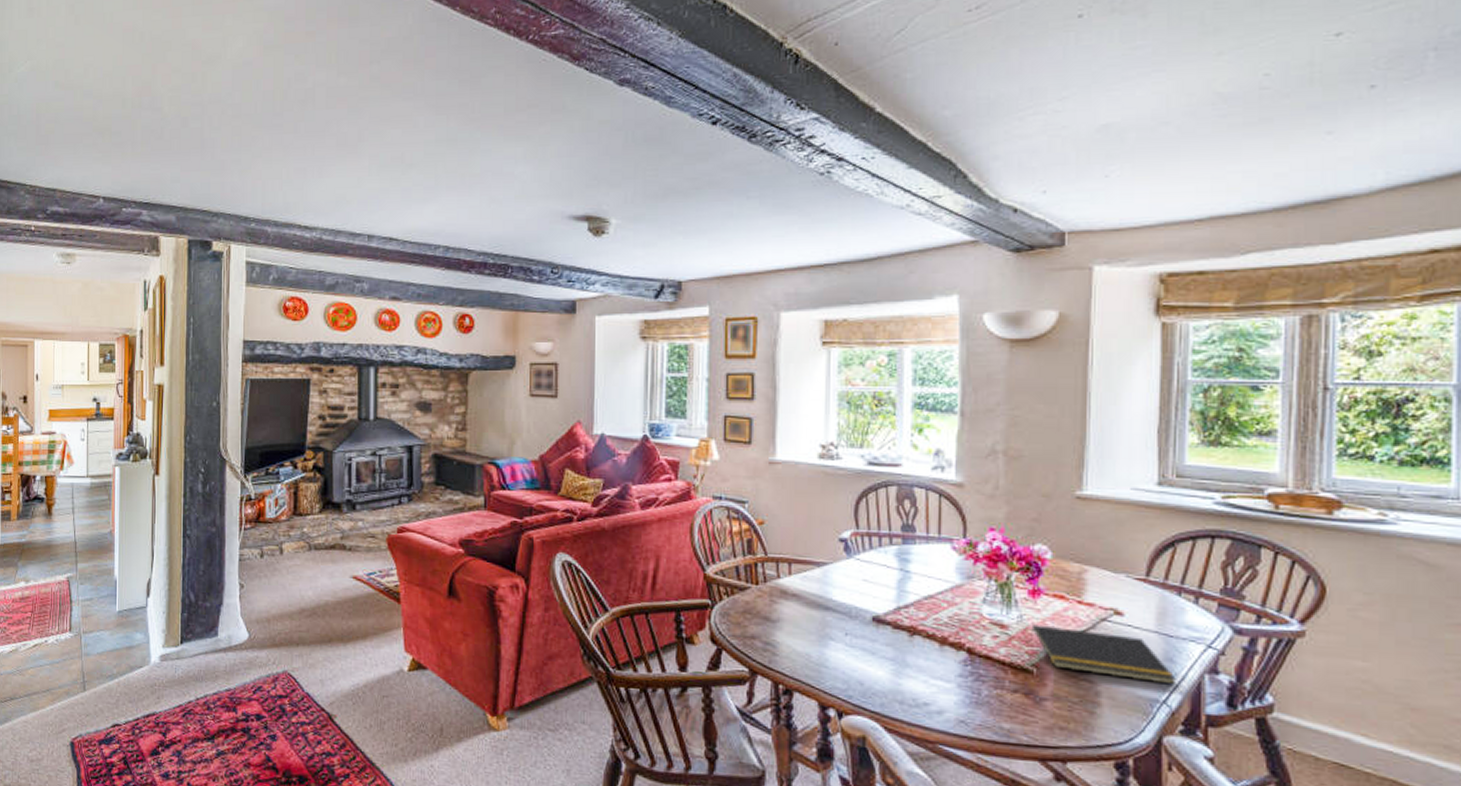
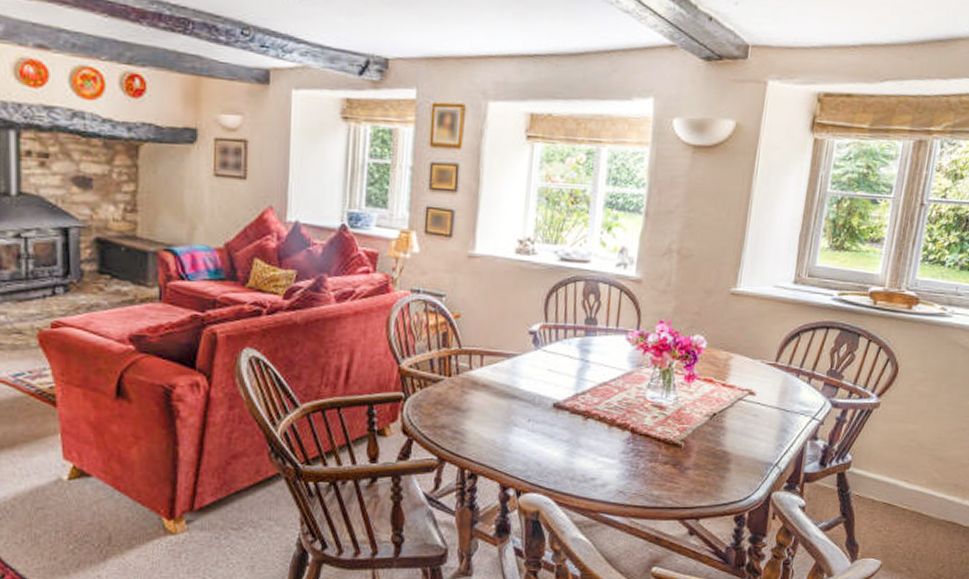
notepad: present [1029,624,1176,685] -> none [681,405,787,451]

